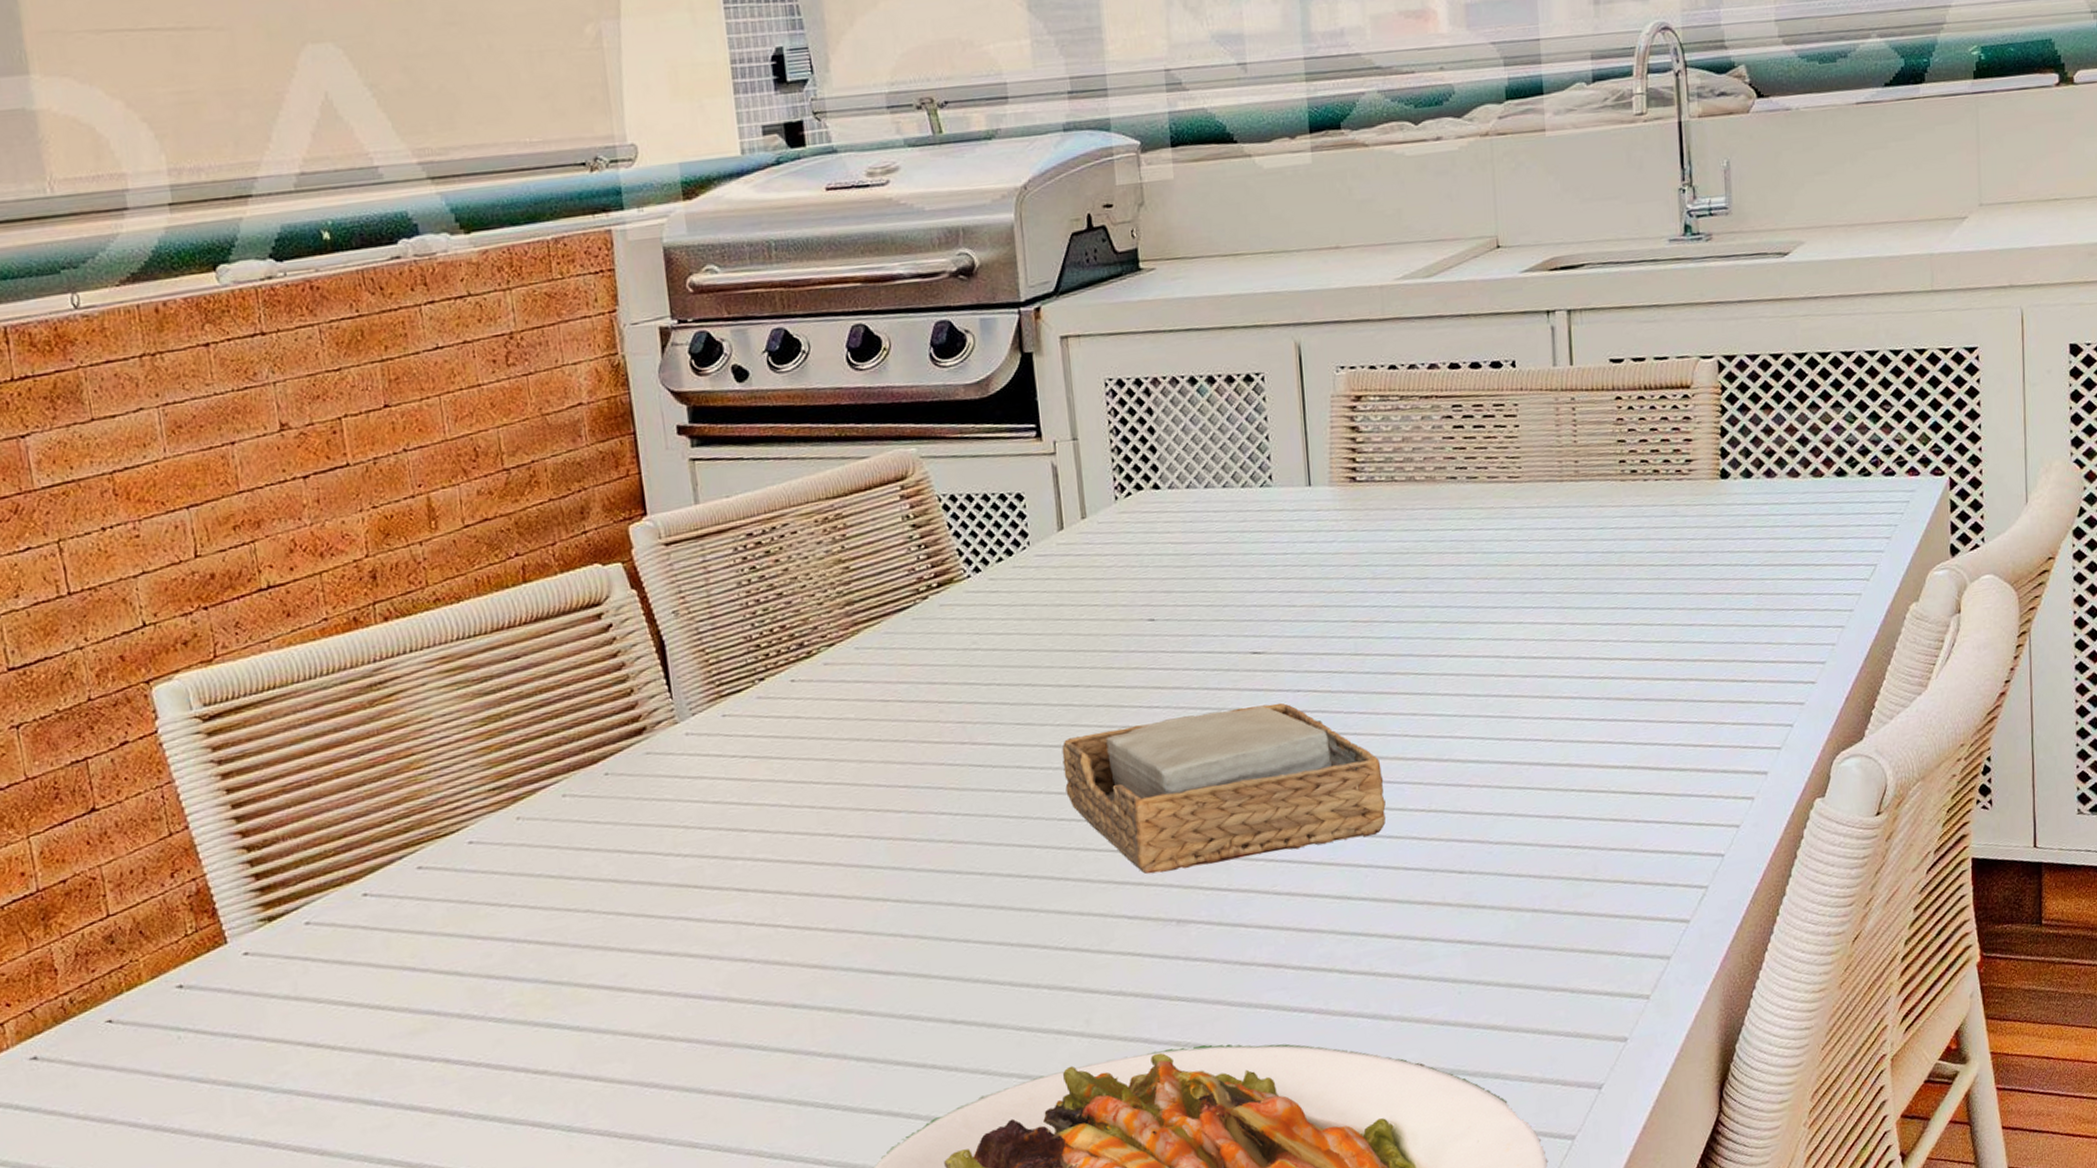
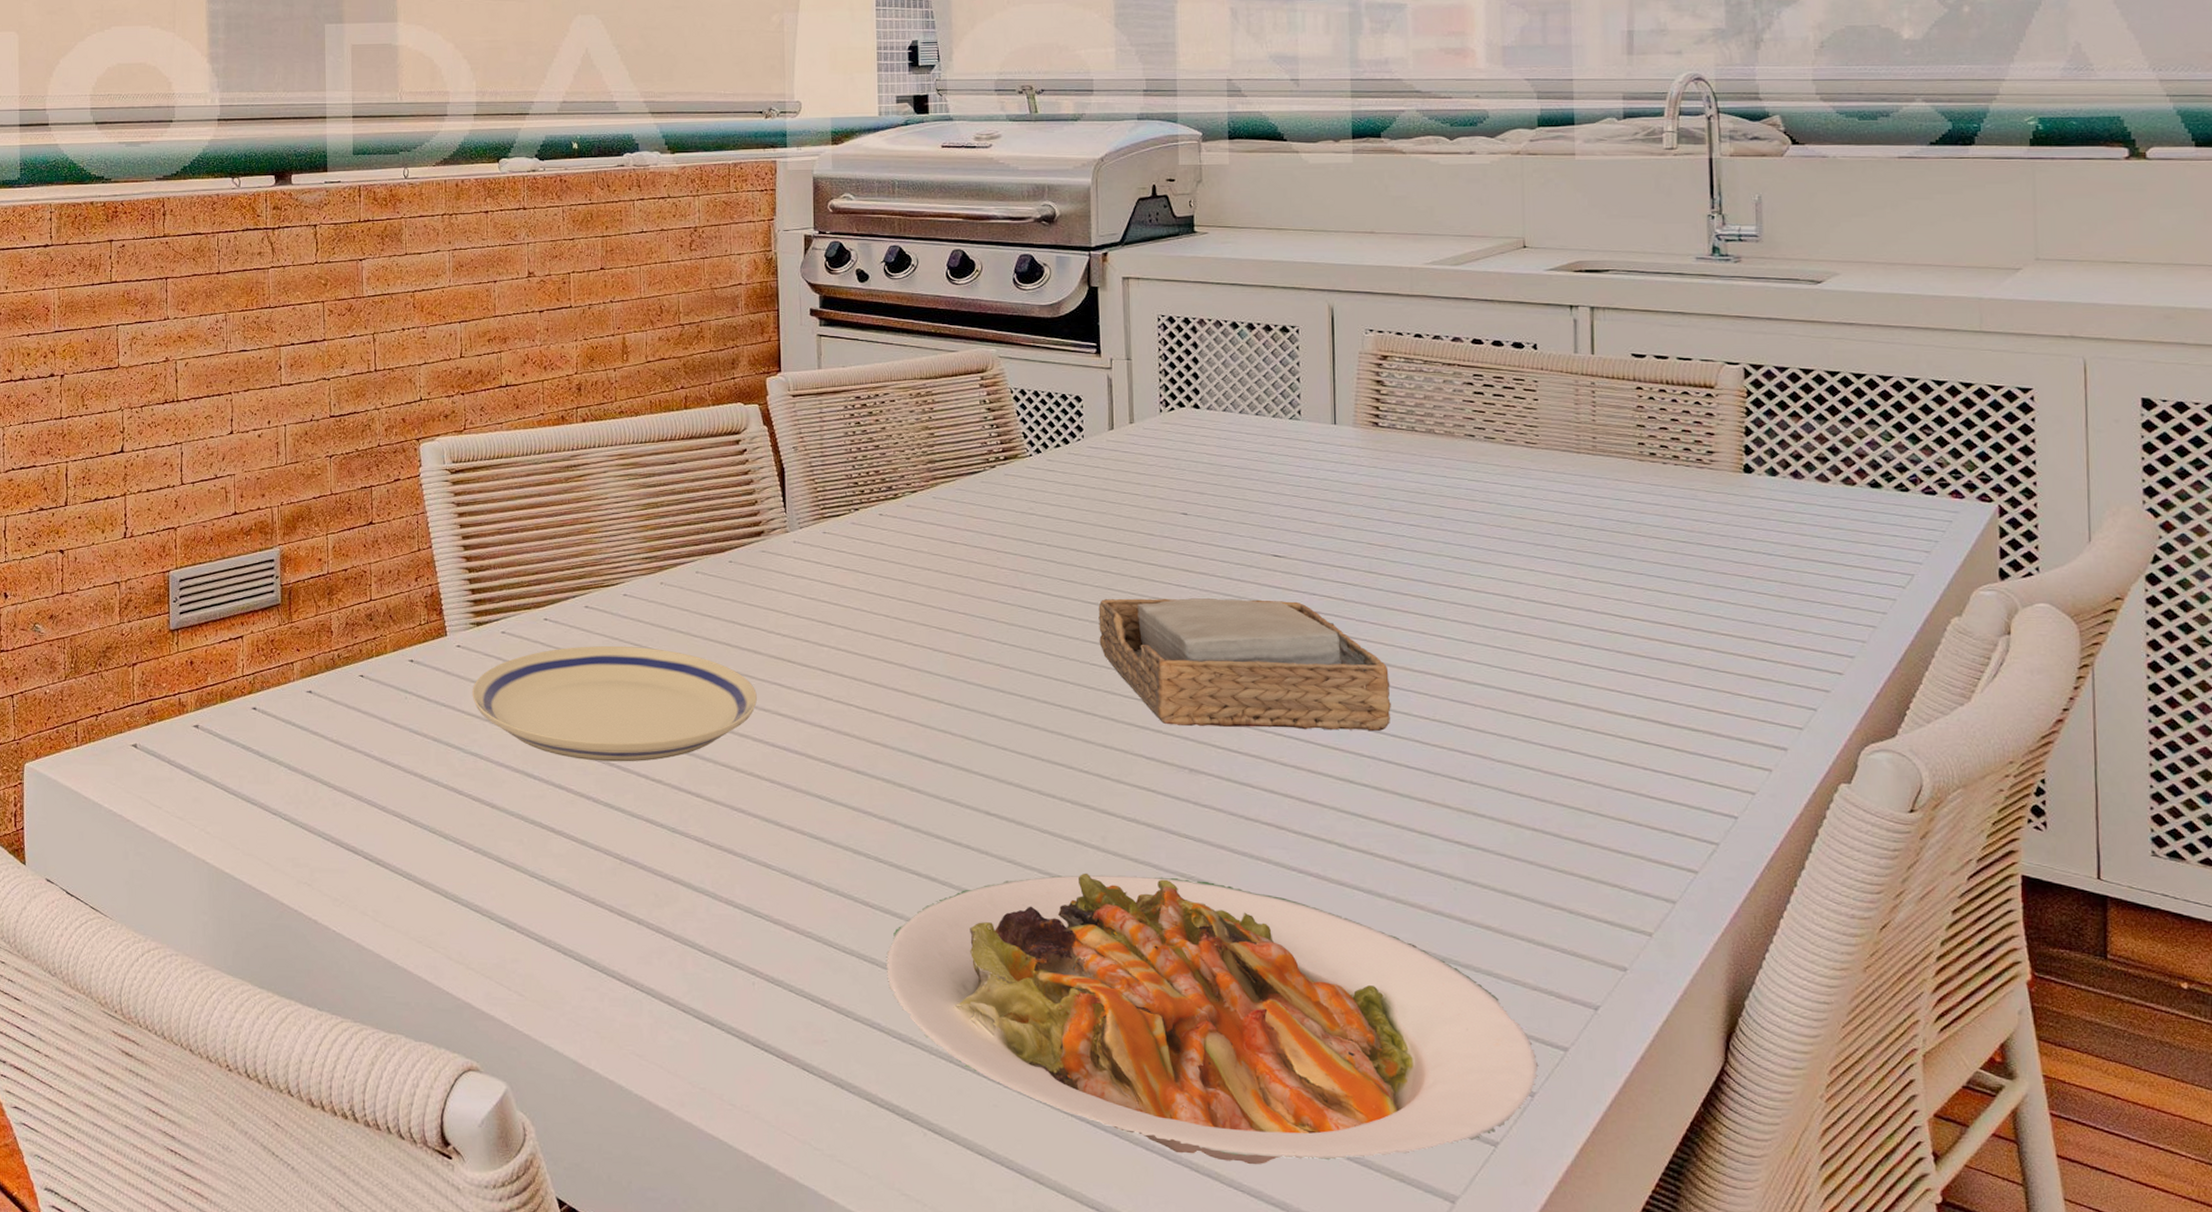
plate: none [273,902,660,1069] -> present [472,645,757,762]

